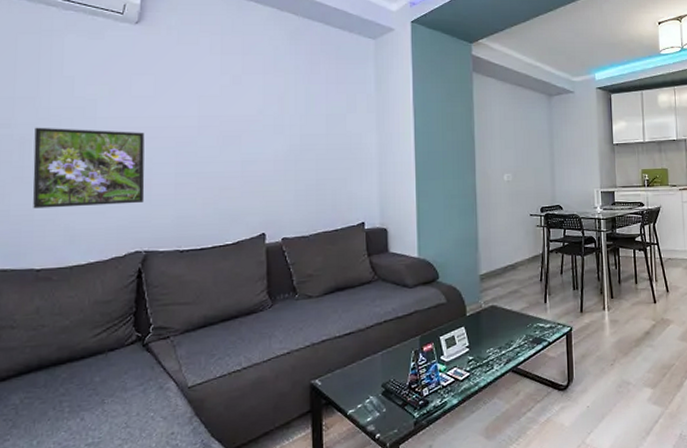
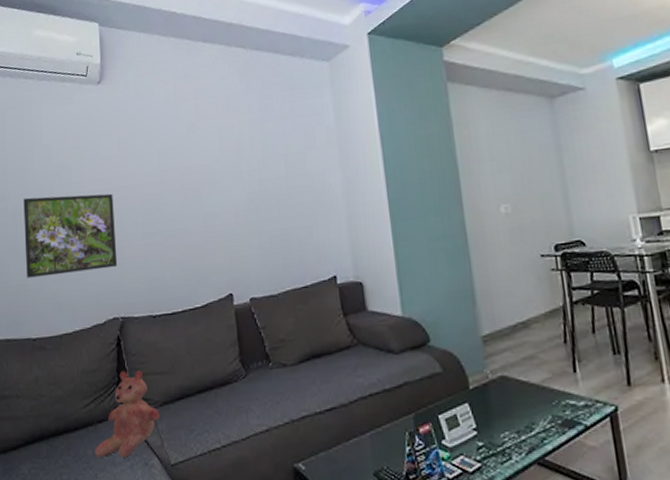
teddy bear: none [103,301,180,384] -> present [95,370,160,458]

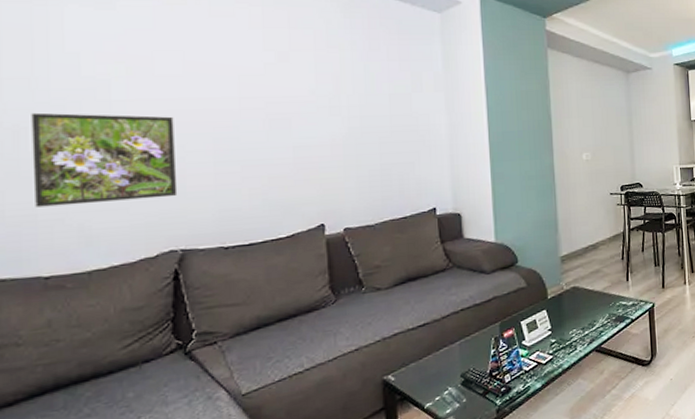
teddy bear: present [95,370,160,458] -> none [138,304,230,399]

